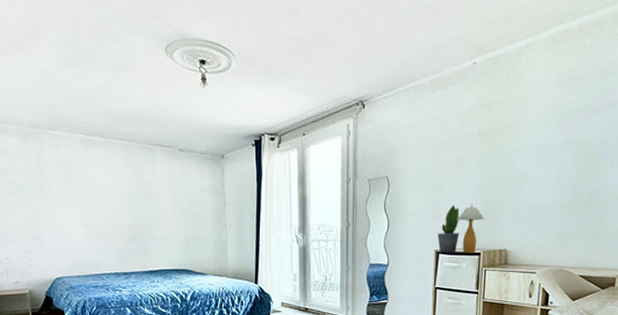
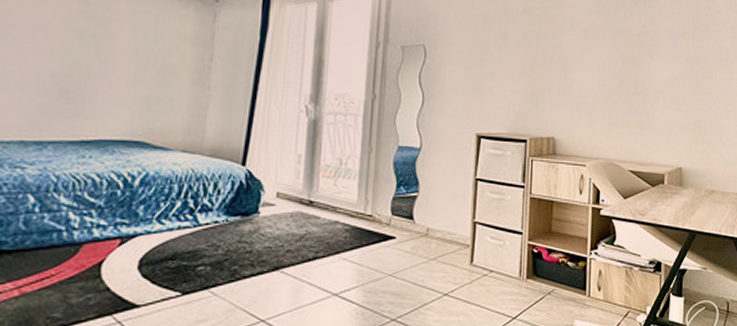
potted plant: present [437,205,460,253] -> none [479,83,504,138]
table lamp: present [457,203,486,254] -> none [501,83,532,141]

